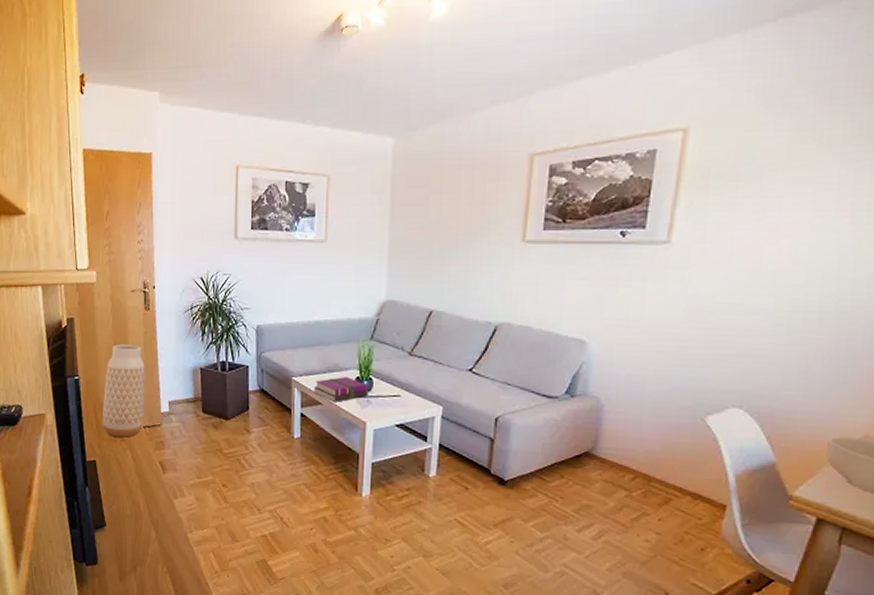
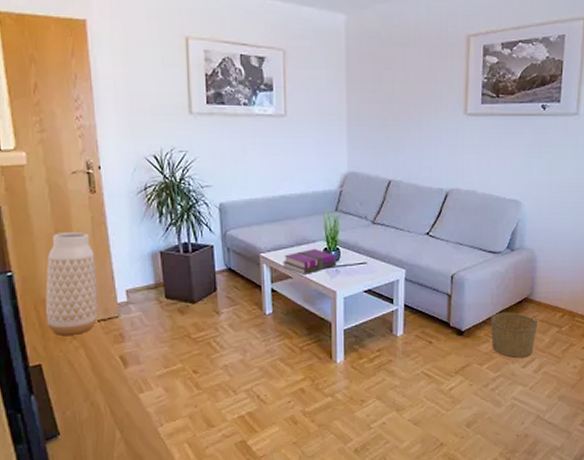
basket: none [539,465,600,521] -> present [490,312,537,359]

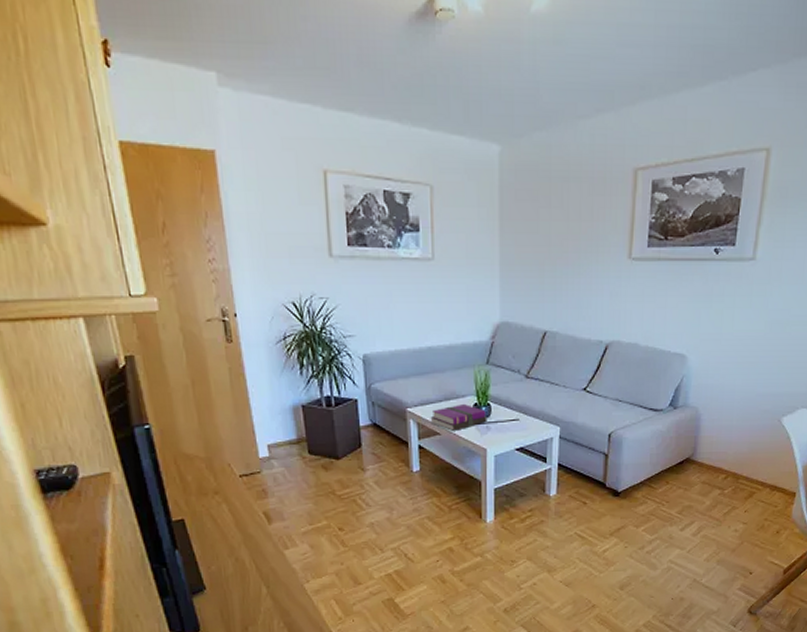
vase: present [45,232,99,335] -> none [184,384,240,490]
basket: present [490,312,537,359] -> none [648,473,699,521]

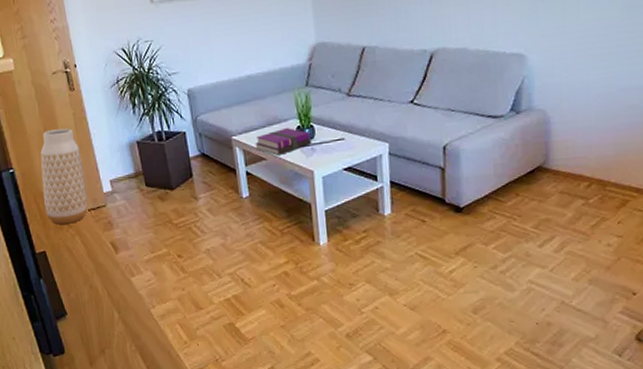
vase: none [184,384,240,490] -> present [40,128,88,225]

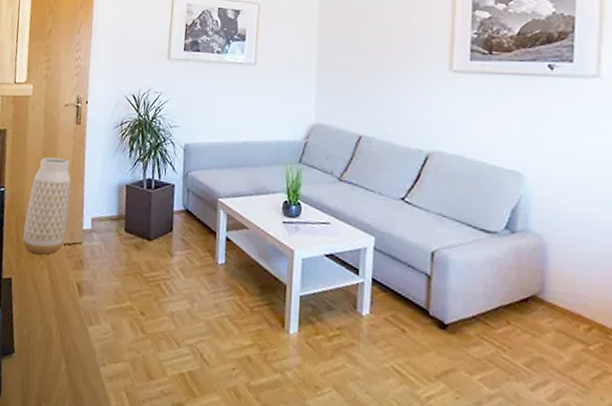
hardback book: present [255,128,312,155] -> none [239,200,297,227]

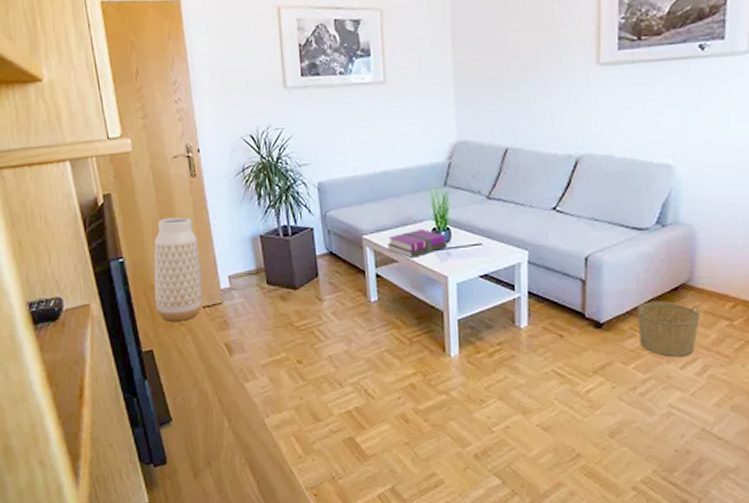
hardback book: none [239,200,297,227] -> present [387,229,448,258]
basket: none [484,309,552,377] -> present [637,301,700,358]

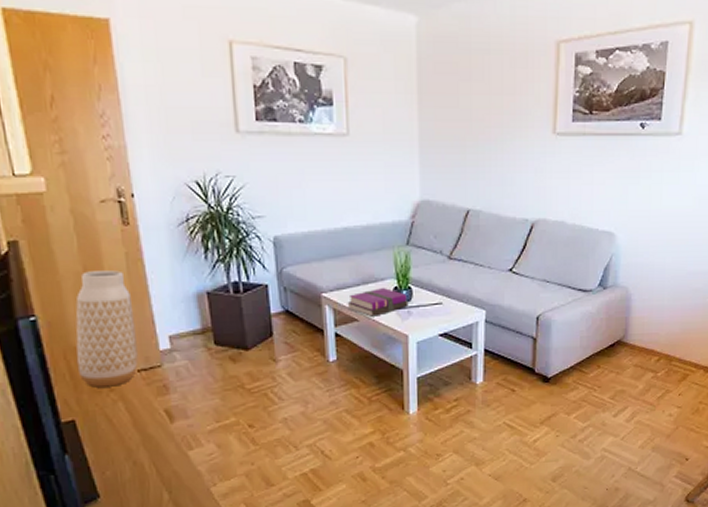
basket: present [637,301,700,358] -> none [579,357,631,407]

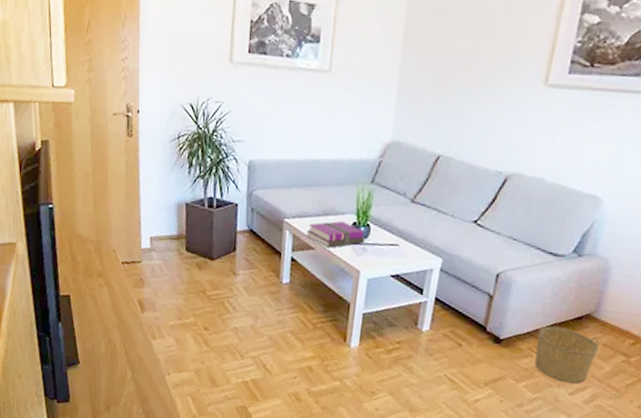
vase: present [75,270,138,388] -> none [77,172,126,273]
basket: none [579,357,631,407] -> present [534,326,600,384]

